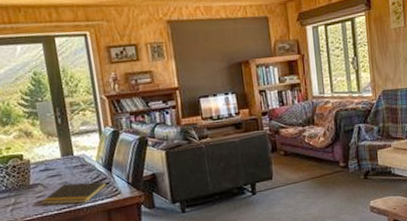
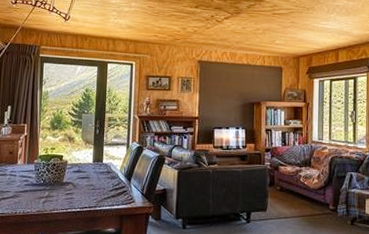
notepad: present [41,181,107,205] -> none [68,186,124,206]

